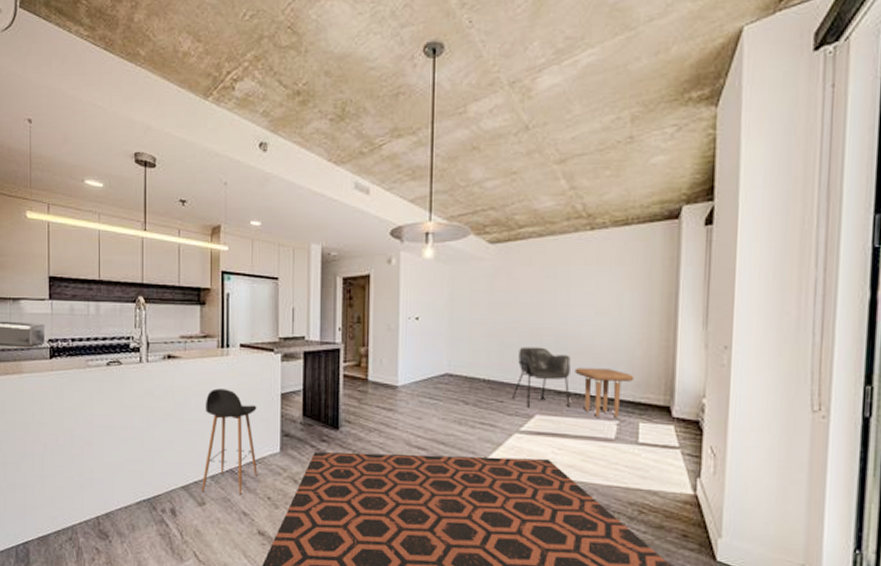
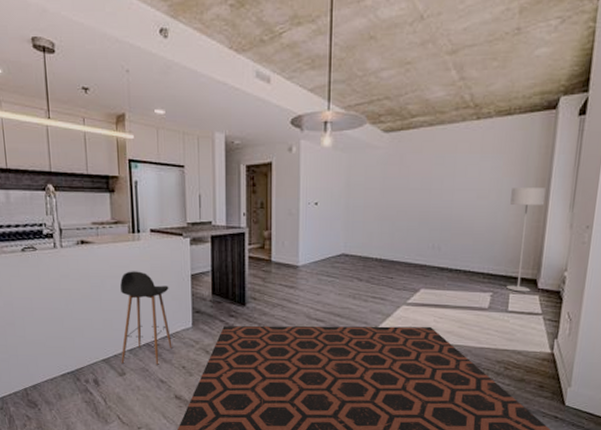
armchair: present [513,346,571,408] -> none [401,228,453,283]
side table: present [575,368,635,419] -> none [457,247,508,291]
floor lamp: none [634,303,673,421] -> present [506,188,545,292]

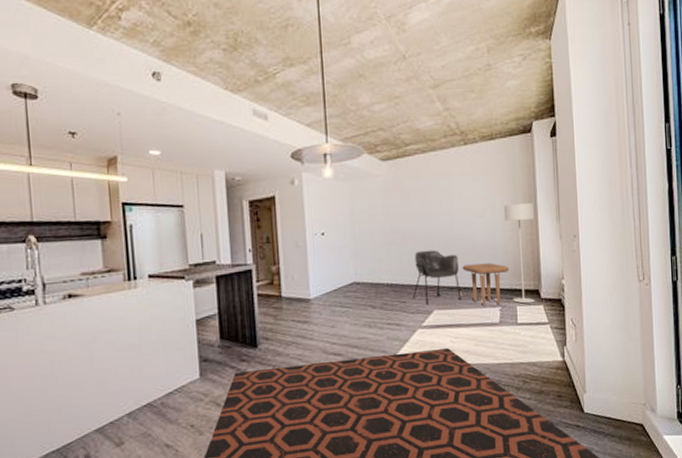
bar stool: present [120,271,172,366] -> none [115,322,178,433]
armchair: none [401,228,453,283] -> present [413,250,462,305]
side table: none [457,247,508,291] -> present [462,263,510,307]

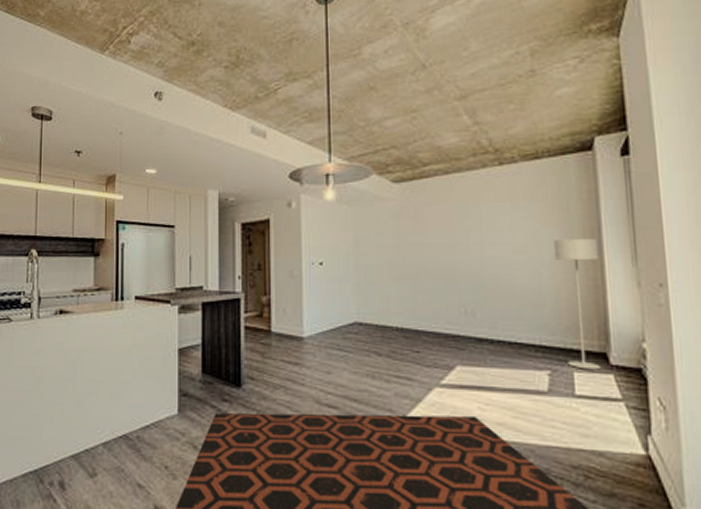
armchair: present [413,250,462,305] -> none [429,290,495,358]
side table: present [462,263,510,307] -> none [496,312,563,368]

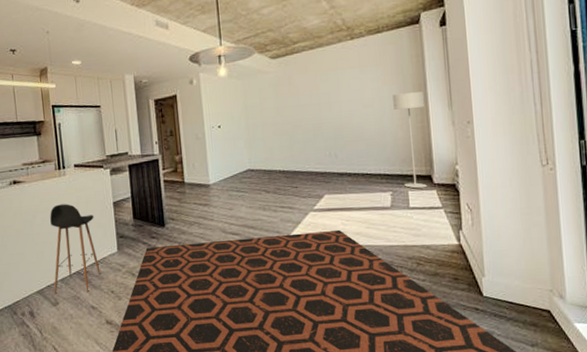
bar stool: none [93,345,154,465] -> present [50,204,101,295]

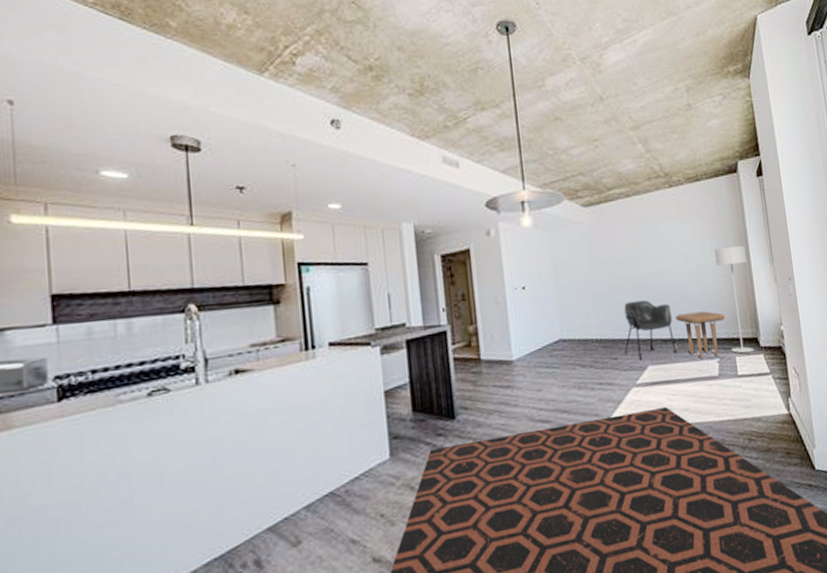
bar stool: present [50,204,101,295] -> none [291,397,365,530]
armchair: none [304,138,352,190] -> present [624,300,677,361]
side table: none [352,150,400,192] -> present [676,311,726,359]

